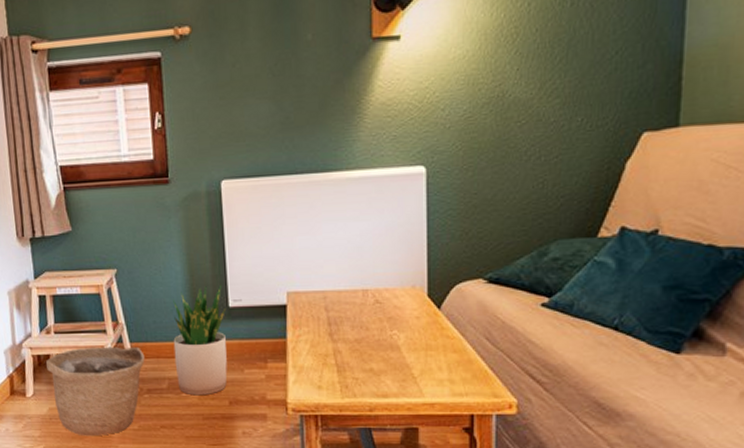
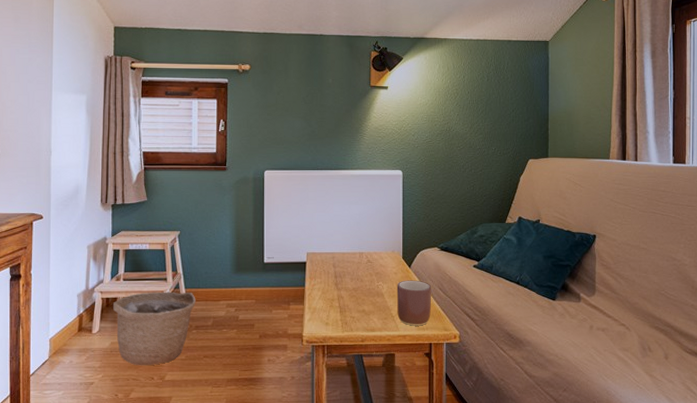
planter: present [173,284,228,396] -> none [219,245,262,331]
mug: none [419,326,474,391] -> present [396,280,432,326]

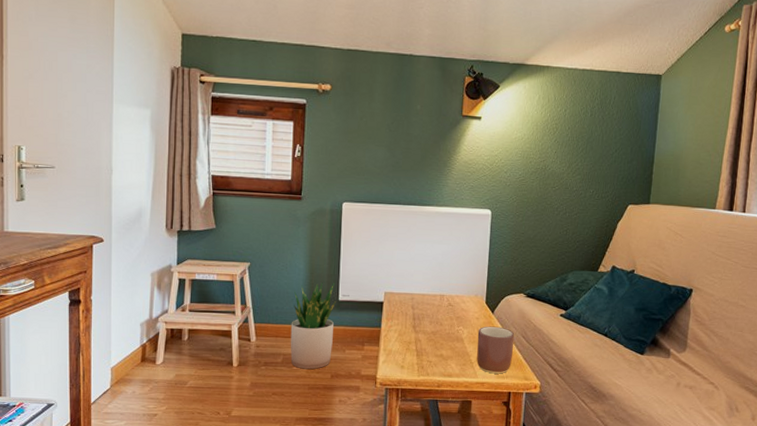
basket: present [113,292,196,366] -> none [178,325,266,400]
planter: none [219,245,262,331] -> present [290,282,337,370]

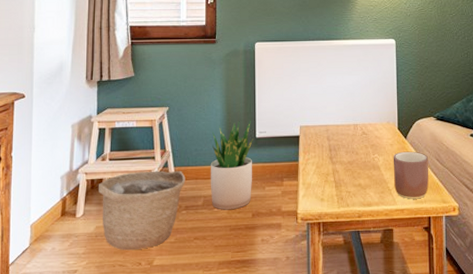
basket: none [178,325,266,400] -> present [99,170,186,251]

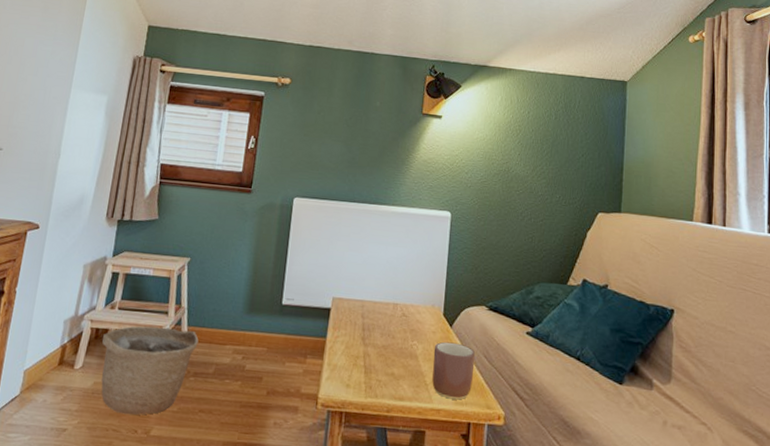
planter: present [210,120,254,210] -> none [223,283,280,384]

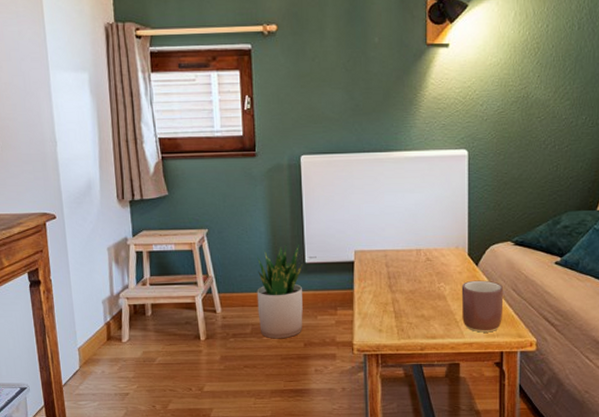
basket: present [101,326,199,415] -> none [142,297,232,376]
planter: none [223,283,280,384] -> present [256,243,303,339]

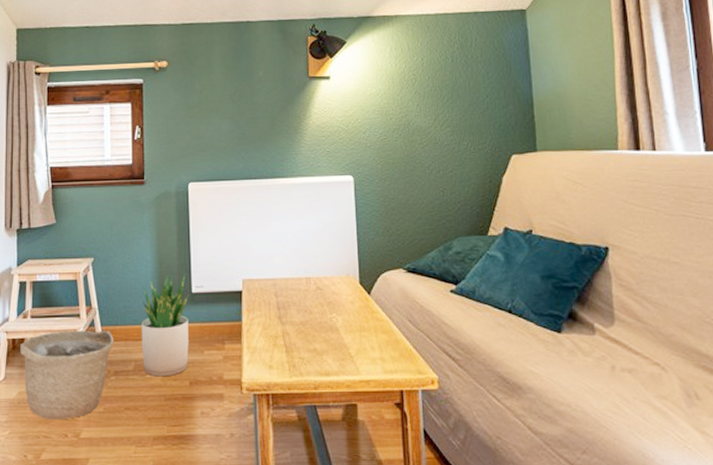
basket: none [142,297,232,376] -> present [20,330,114,420]
mug: present [461,280,504,333] -> none [354,310,400,369]

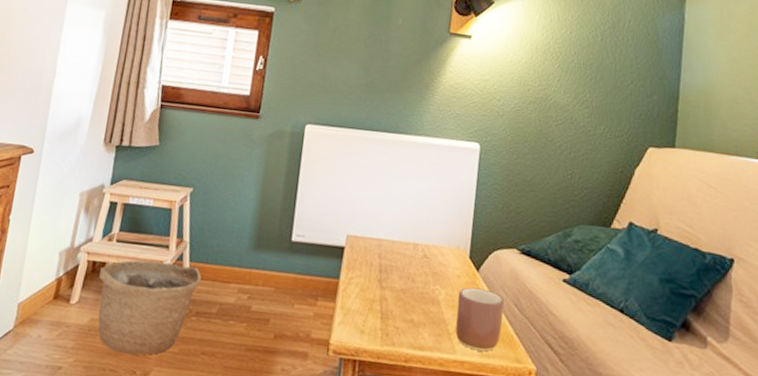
planter: present [141,272,190,377] -> none [228,218,290,326]
mug: none [354,310,400,369] -> present [455,287,505,352]

